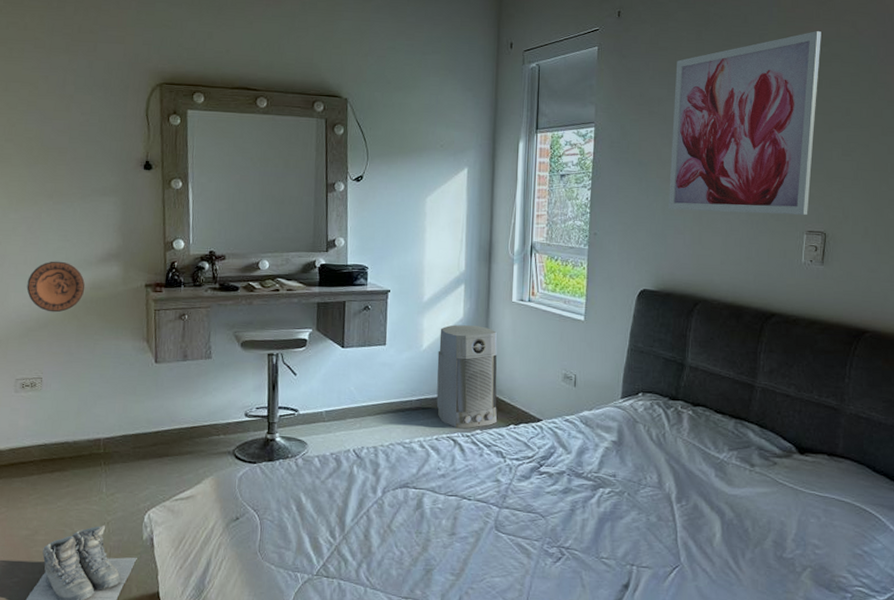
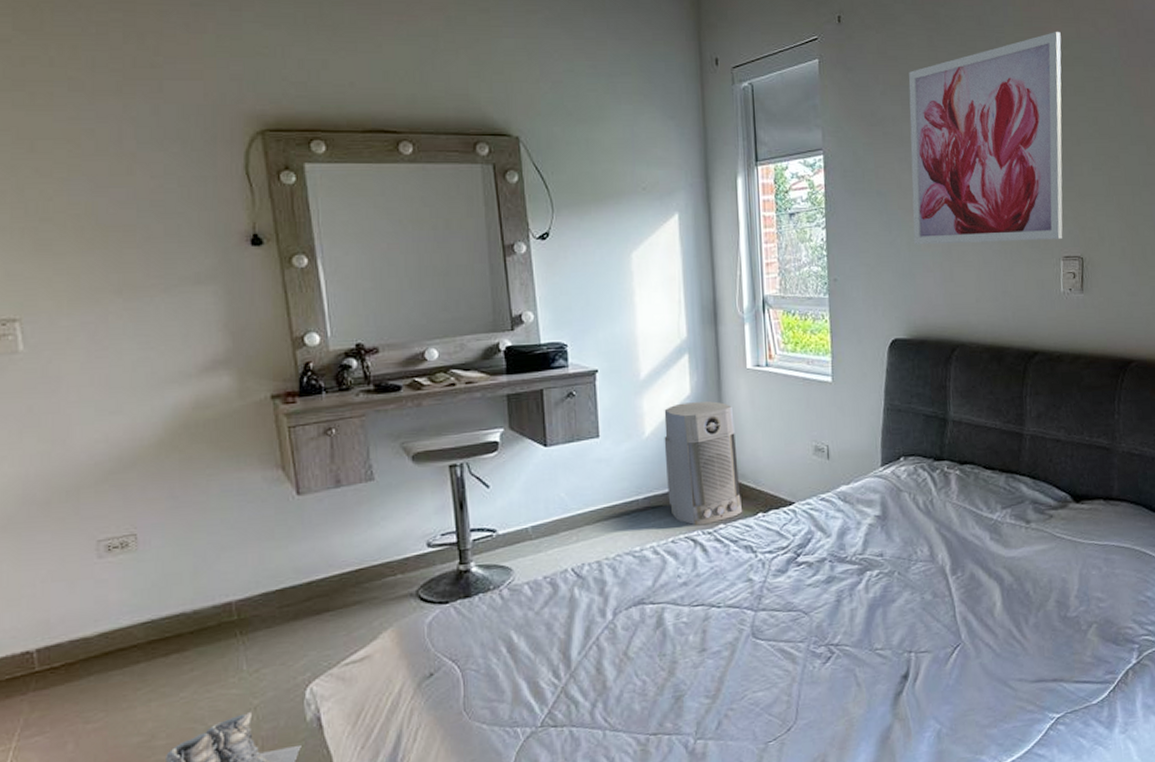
decorative plate: present [26,261,86,313] -> none [98,377,185,446]

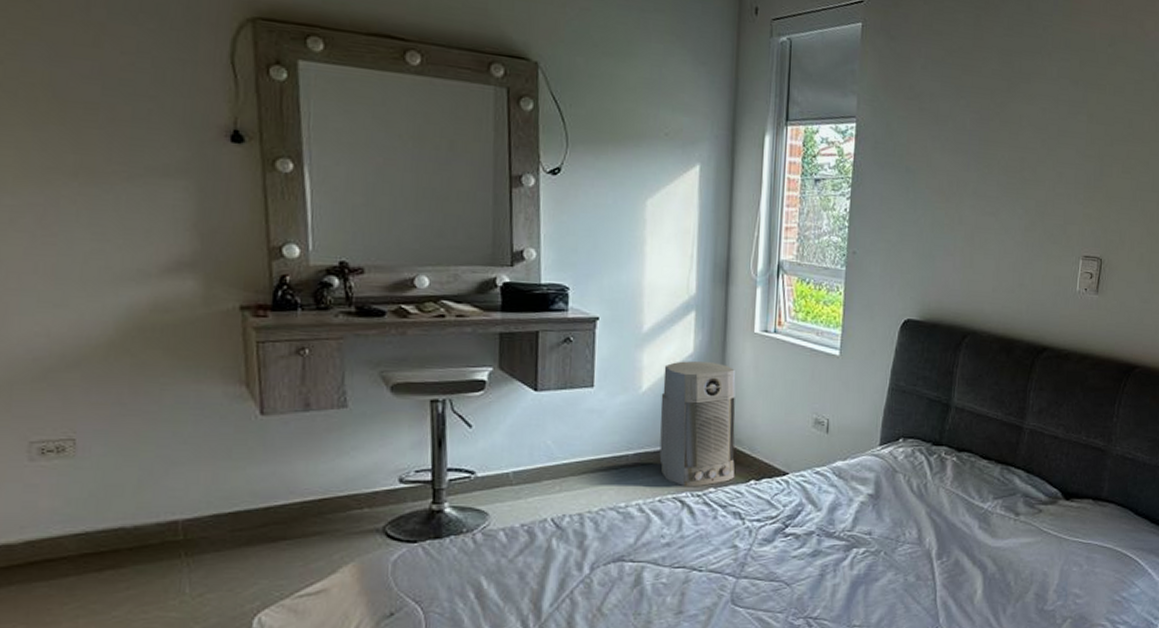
wall art: present [908,32,1063,245] -> none [938,28,1108,238]

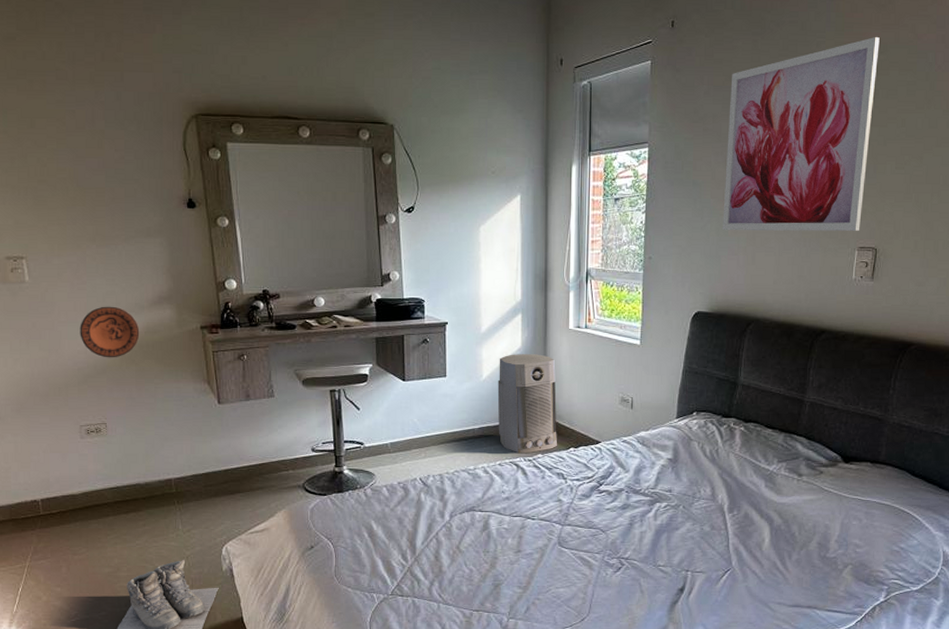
decorative plate: none [40,270,142,346] -> present [80,306,140,358]
wall art: none [938,28,1108,238] -> present [723,37,880,232]

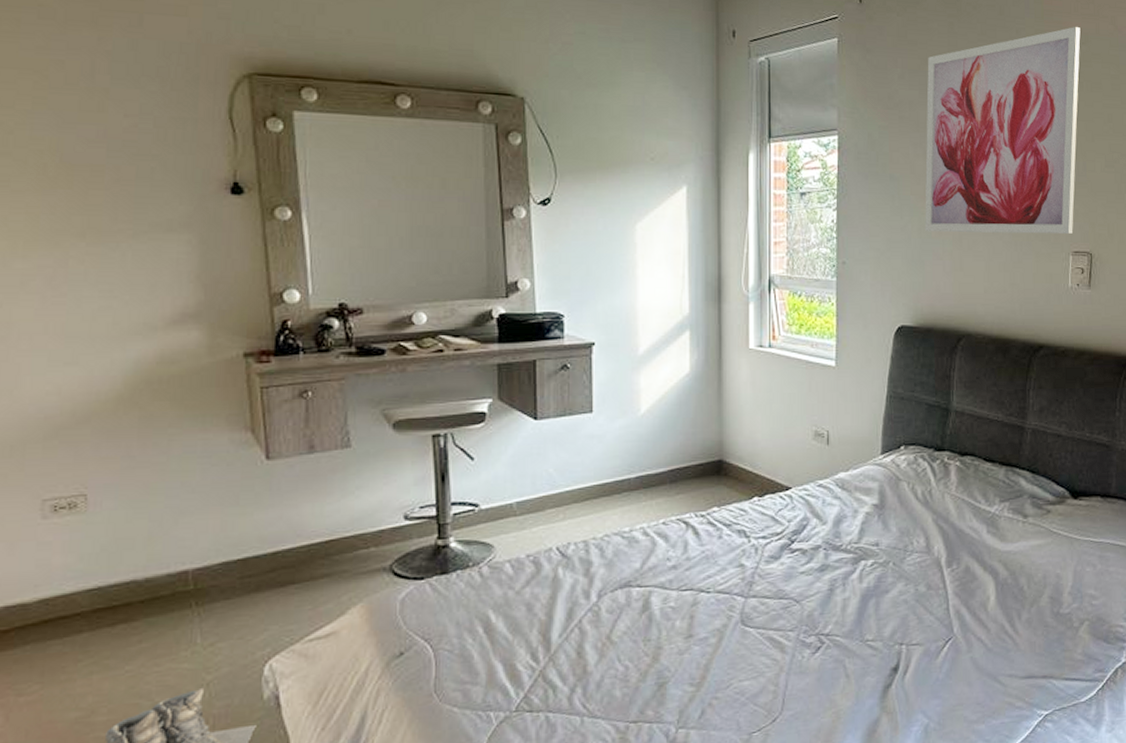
decorative plate: present [80,306,140,358] -> none [51,327,149,401]
air purifier: present [497,354,557,454] -> none [660,381,737,508]

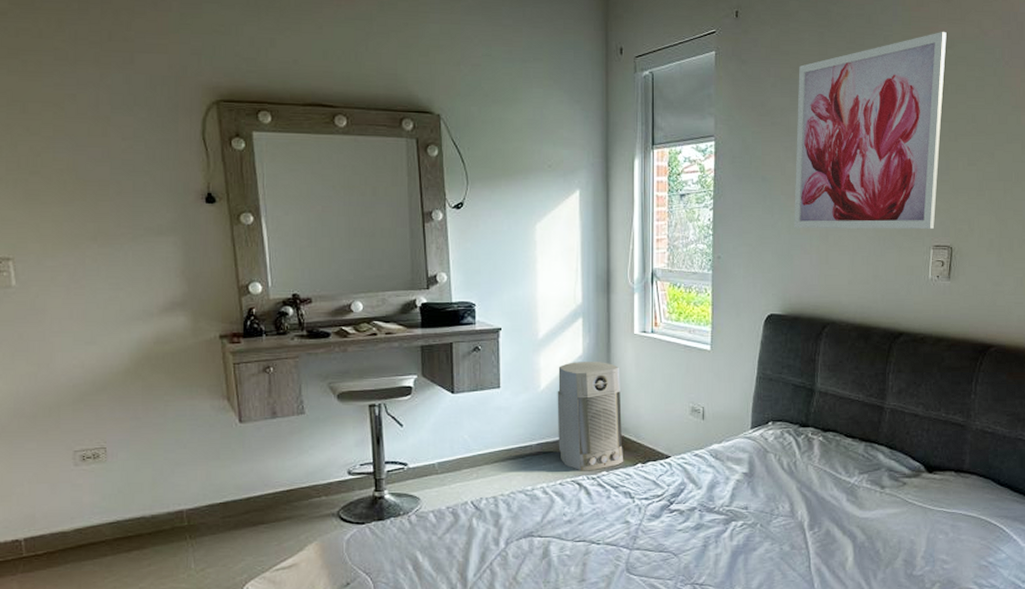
air purifier: none [660,381,737,508] -> present [557,362,623,471]

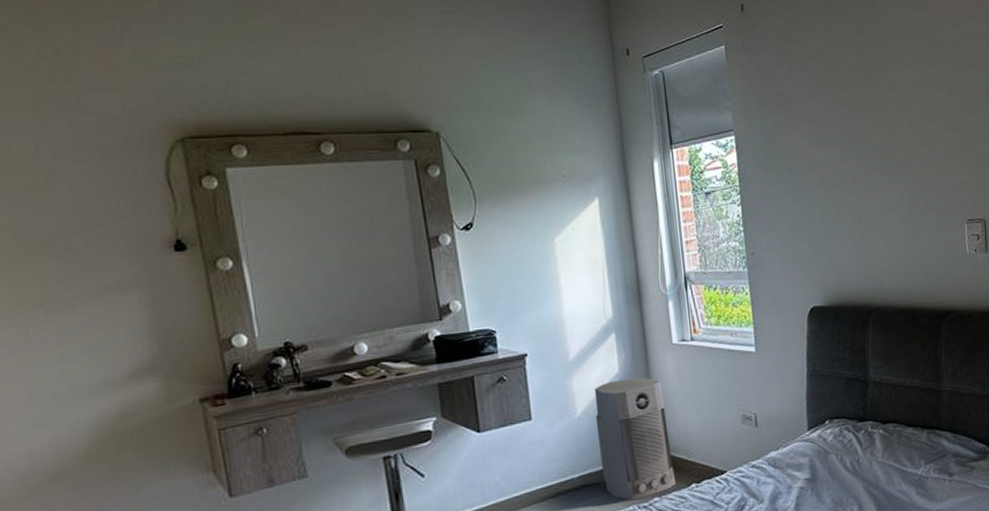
wall art: present [794,32,947,230] -> none [811,11,965,217]

